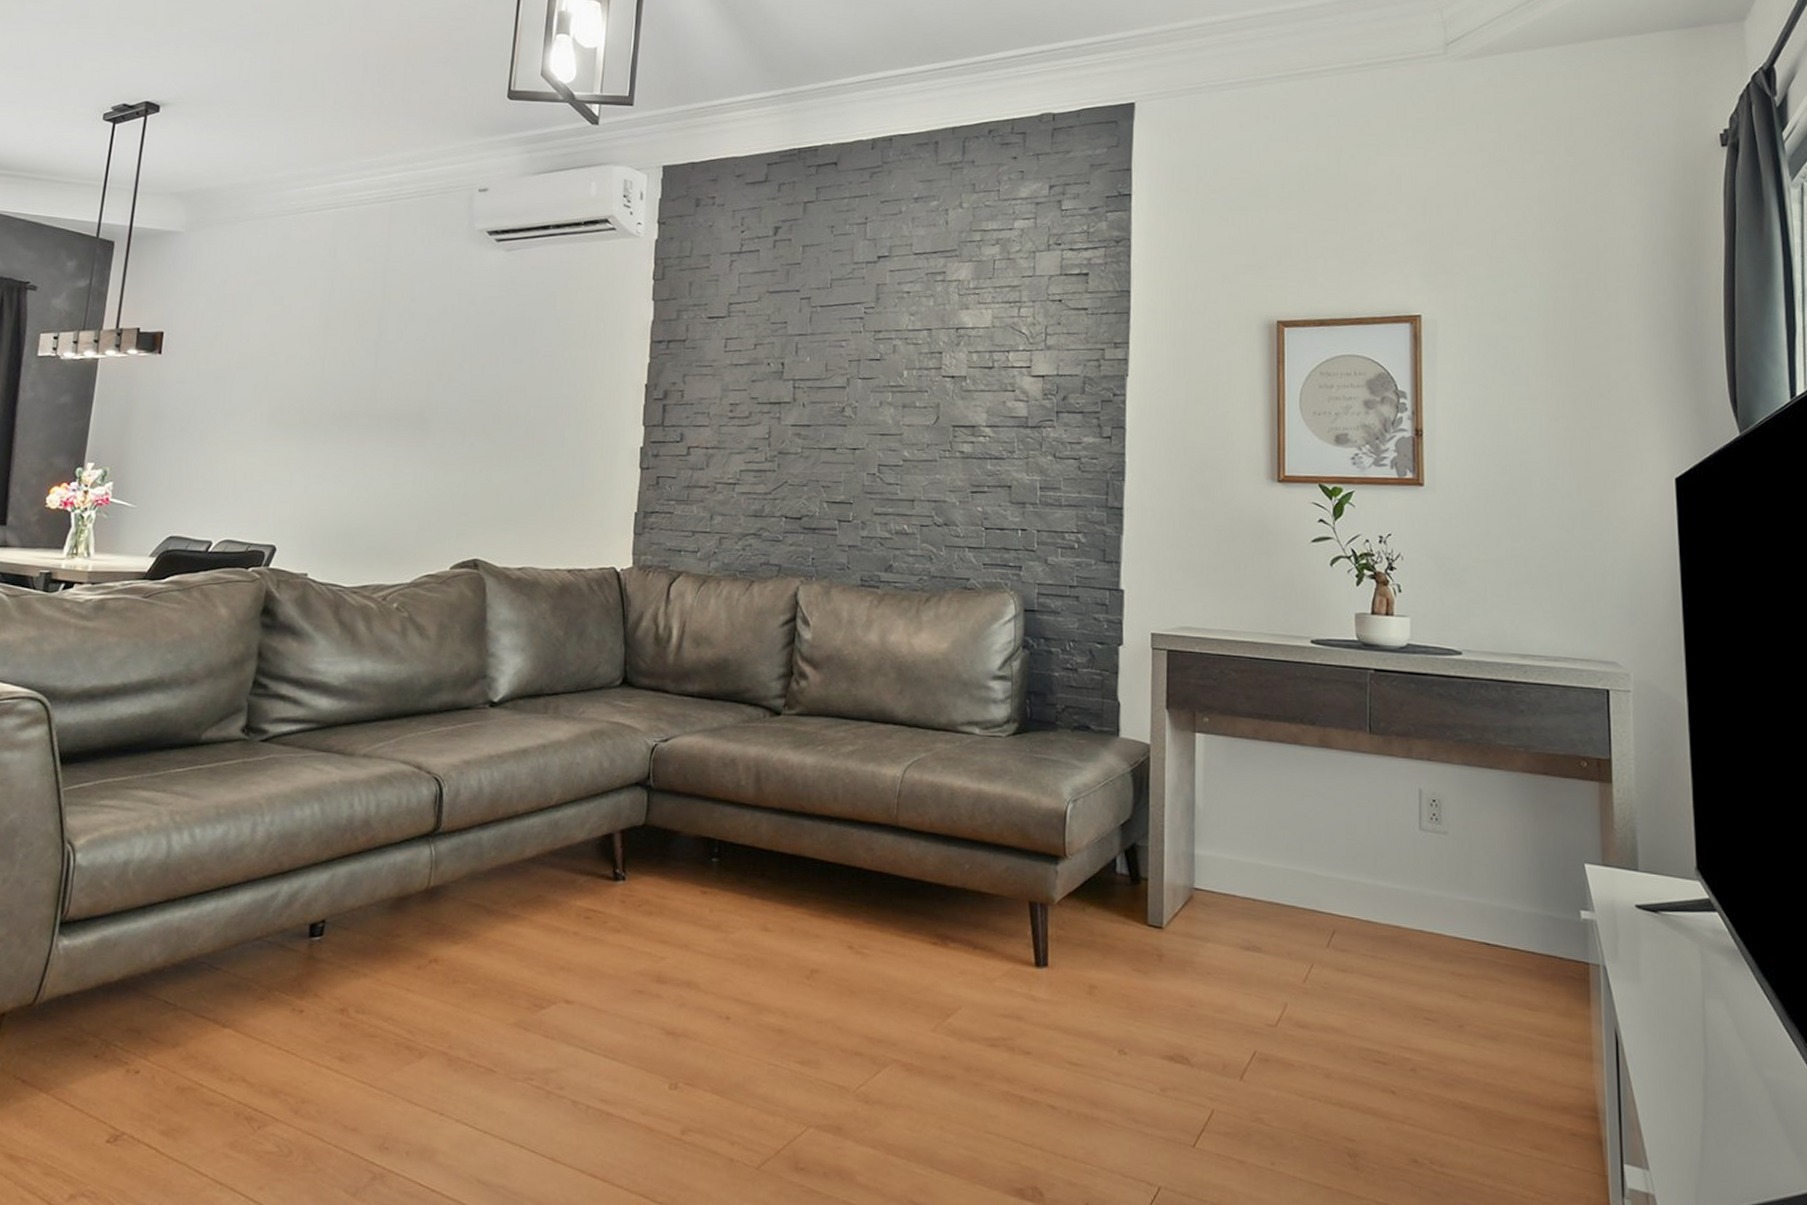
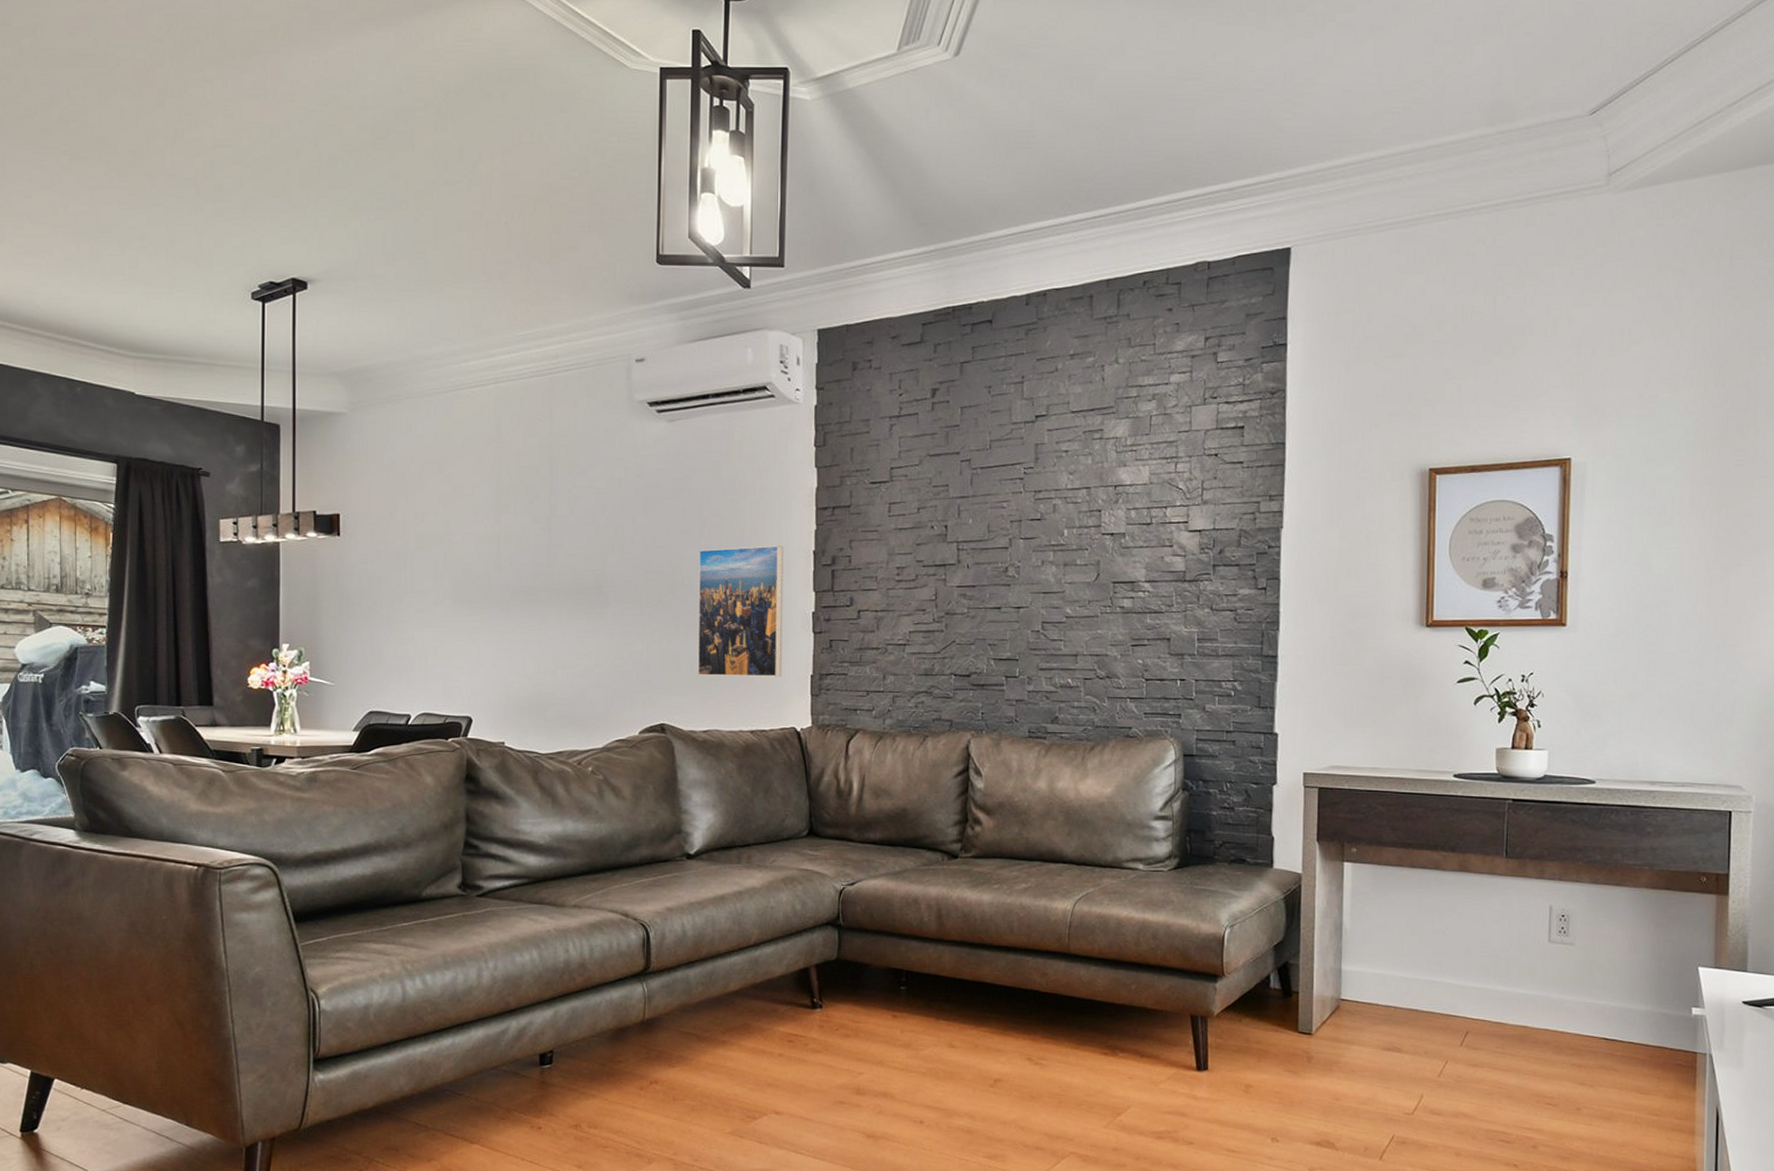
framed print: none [516,377,615,514] -> present [697,545,784,677]

